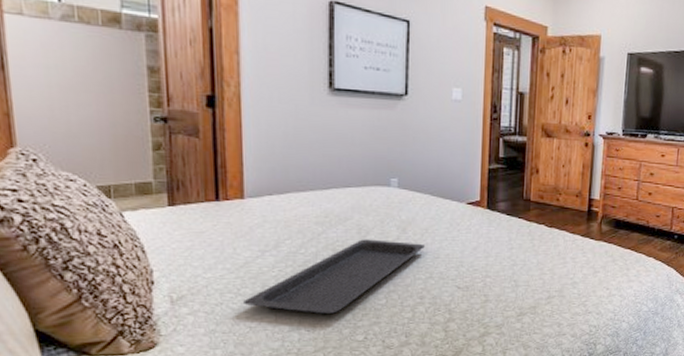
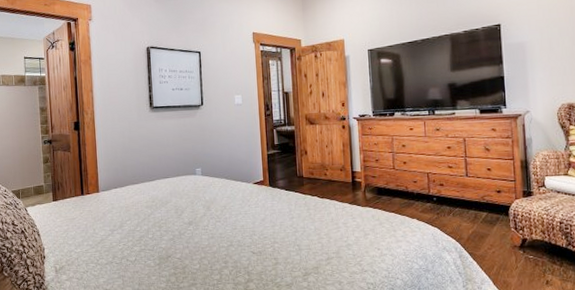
serving tray: present [243,239,426,315] -> none [101,217,226,279]

